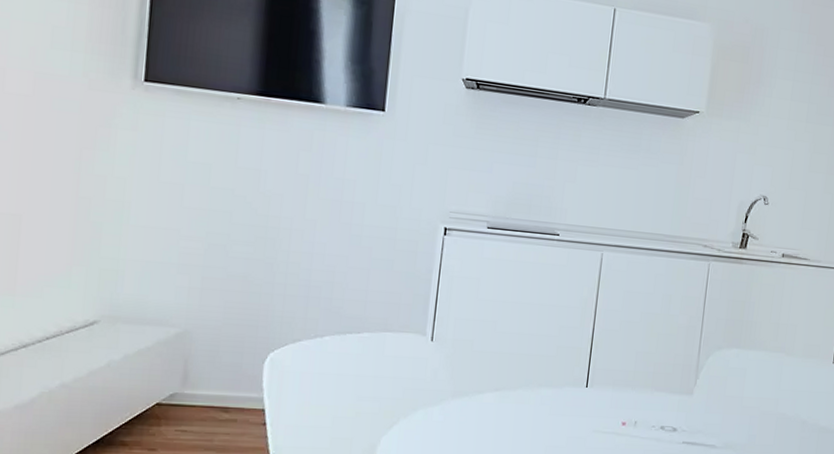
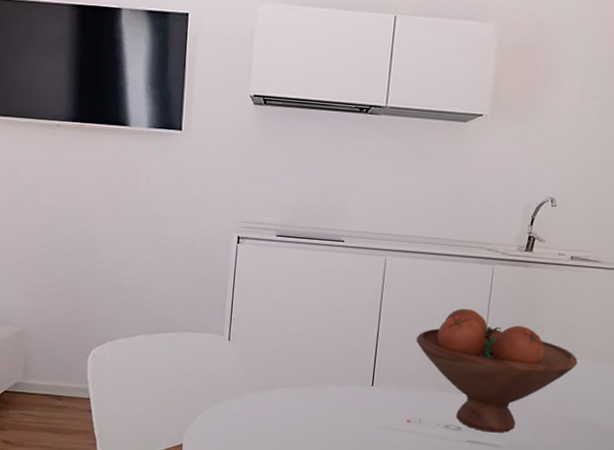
fruit bowl: none [632,305,789,433] -> present [416,308,578,433]

